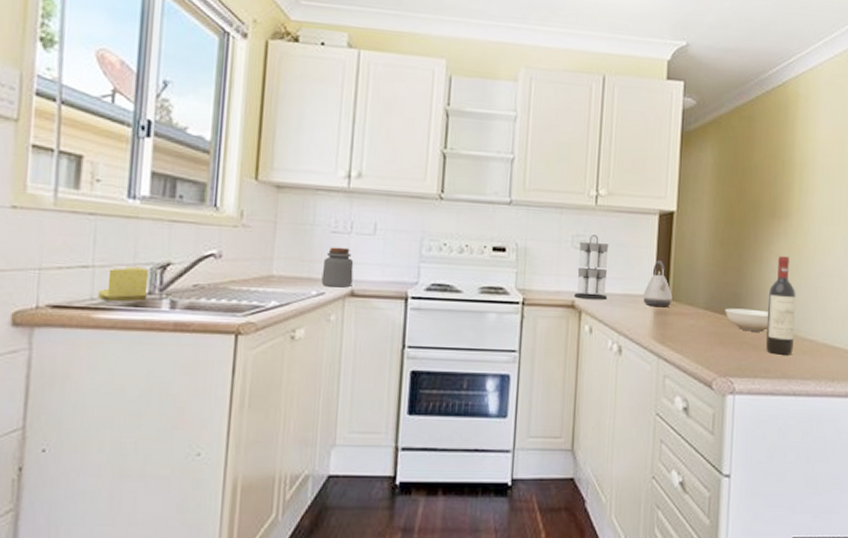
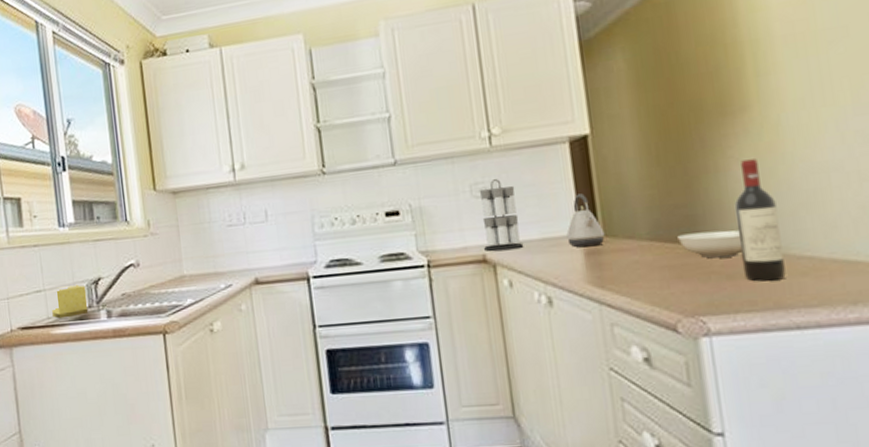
jar: present [321,247,354,288] -> none [225,238,255,279]

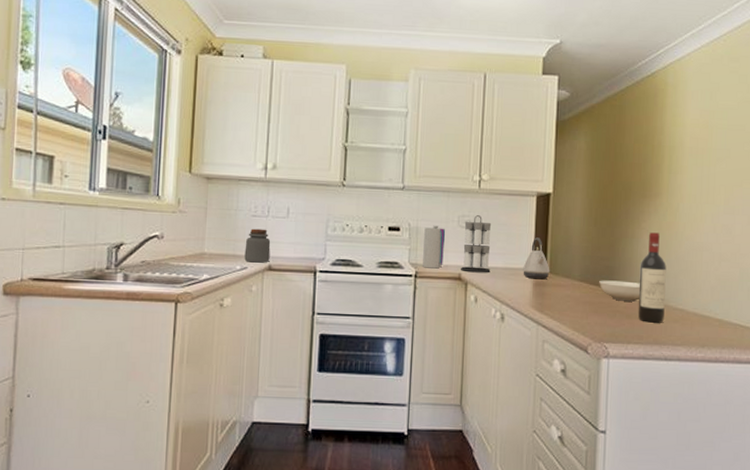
sponge: present [52,285,89,319] -> none [68,246,107,276]
jar: none [225,238,255,279] -> present [244,228,271,263]
paper towel holder: none [429,200,461,255] -> present [423,225,445,269]

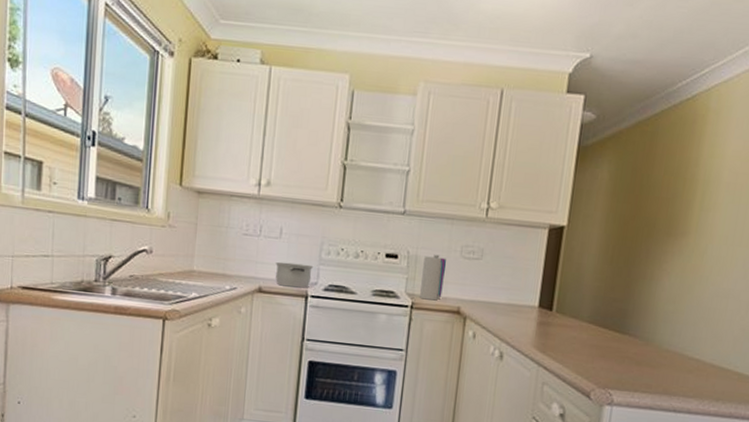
jar: present [244,228,271,263] -> none [234,247,262,284]
cooking pot: none [284,240,321,264] -> present [276,261,314,288]
spice rack: present [461,214,492,273] -> none [460,245,497,309]
kettle: present [523,237,550,280] -> none [527,273,557,319]
bowl: present [599,280,640,302] -> none [609,323,655,348]
wine bottle: present [637,232,667,323] -> none [648,274,686,373]

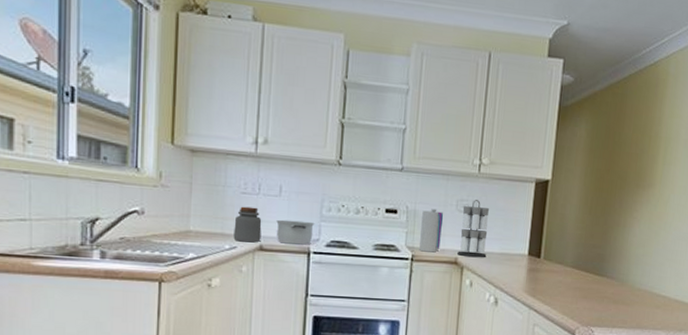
jar: none [234,247,262,284] -> present [233,206,262,243]
spice rack: none [460,245,497,309] -> present [457,199,490,258]

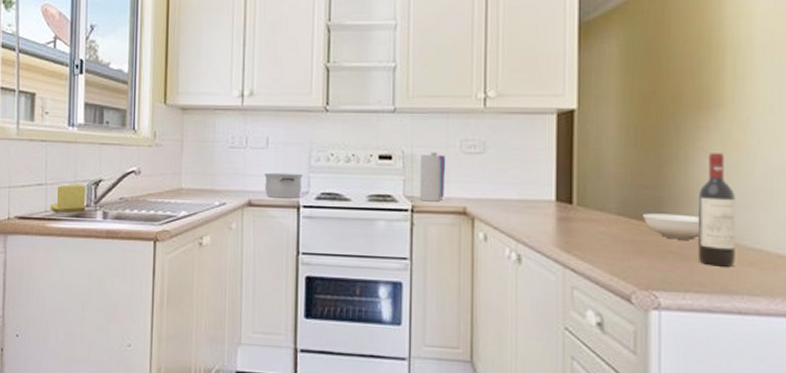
sponge: none [36,220,80,252] -> present [50,183,86,214]
jar: present [233,206,262,243] -> none [223,161,250,198]
spice rack: present [457,199,490,258] -> none [466,137,502,207]
bowl: none [590,267,628,288] -> present [643,213,699,240]
wine bottle: none [623,222,654,309] -> present [697,153,735,267]

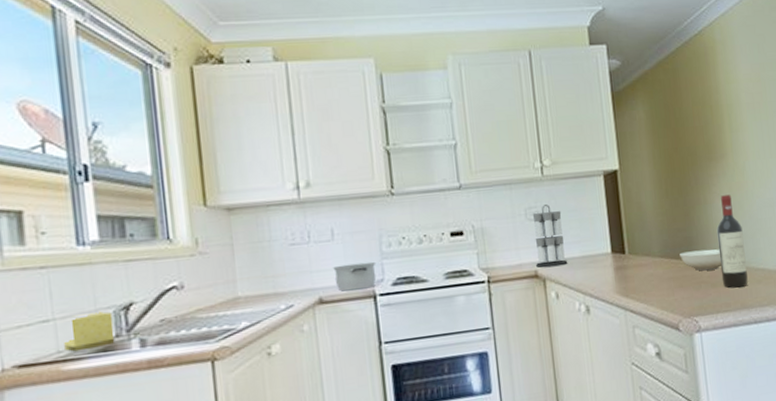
paper towel holder: present [420,152,445,202] -> none [490,222,517,271]
spice rack: none [466,137,502,207] -> present [532,203,568,268]

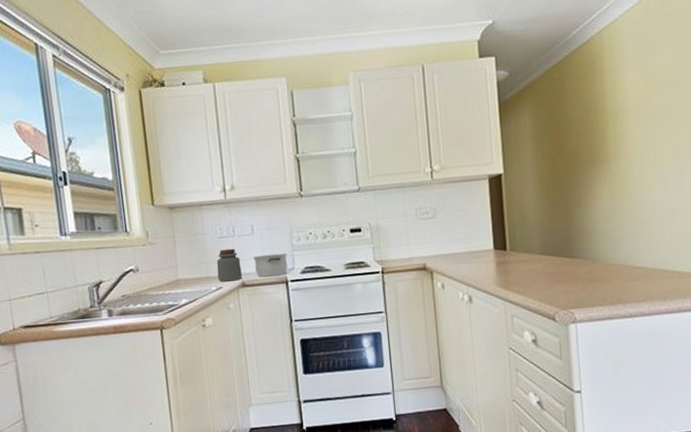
sponge: present [64,311,115,352] -> none [54,288,90,318]
jar: none [286,257,320,299] -> present [216,248,242,282]
spice rack: present [532,203,568,268] -> none [422,204,454,262]
bowl: present [680,249,721,271] -> none [559,247,599,268]
wine bottle: present [716,194,748,288] -> none [596,197,625,284]

